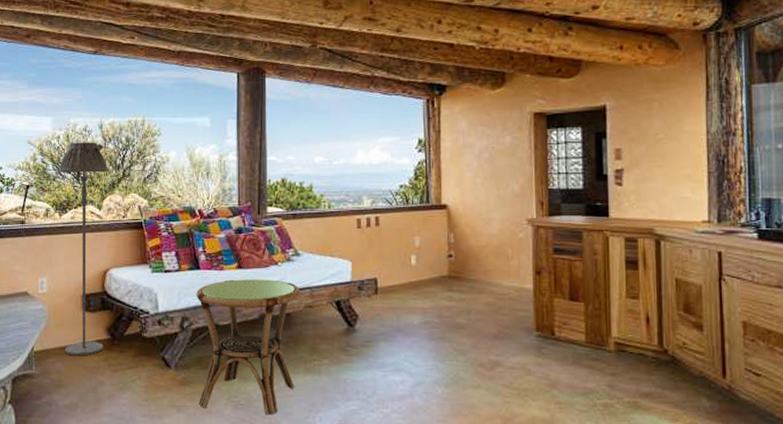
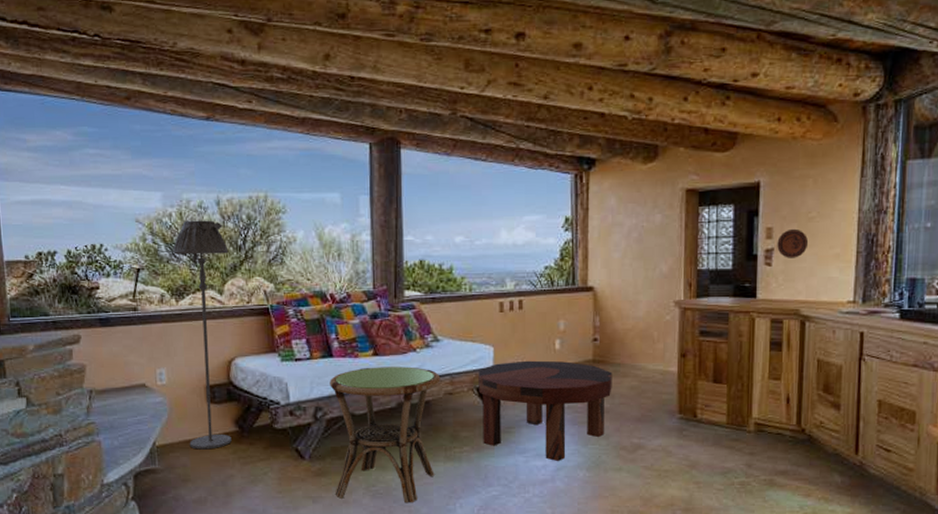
coffee table: none [337,275,468,376] -> present [478,360,612,461]
decorative plate: none [627,150,658,178] -> present [777,228,809,258]

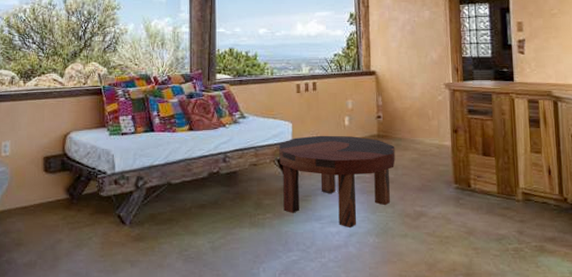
floor lamp: present [173,220,232,450] -> none [25,15,71,216]
side table: present [330,366,441,503] -> none [150,140,246,268]
decorative plate: present [777,228,809,258] -> none [527,23,554,48]

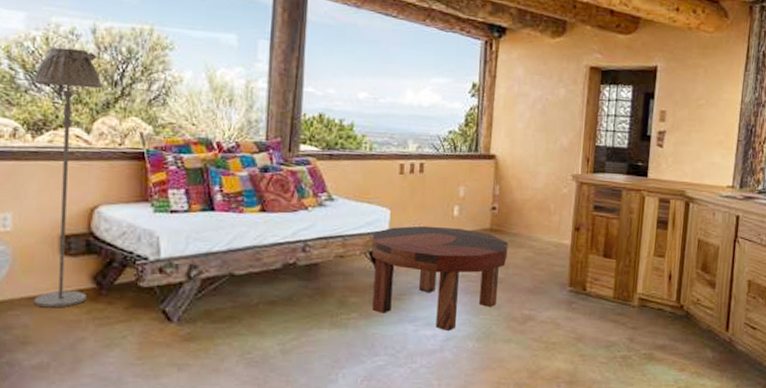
floor lamp: none [25,15,71,216] -> present [33,47,102,308]

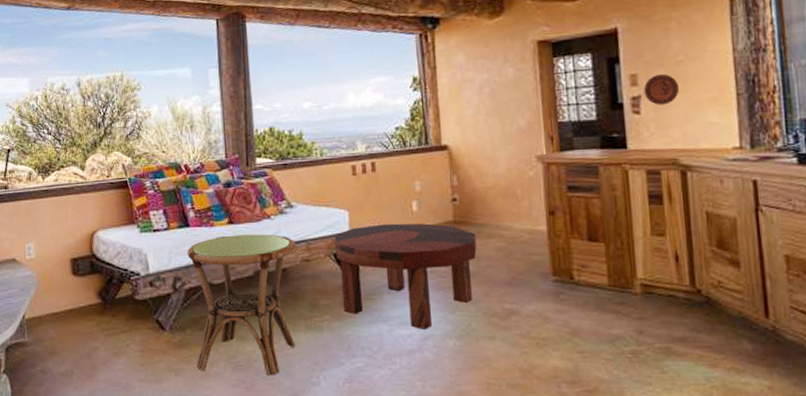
floor lamp: present [33,47,102,308] -> none [39,100,95,322]
side table: none [204,224,332,373] -> present [187,234,297,376]
decorative plate: none [669,113,697,142] -> present [644,73,680,105]

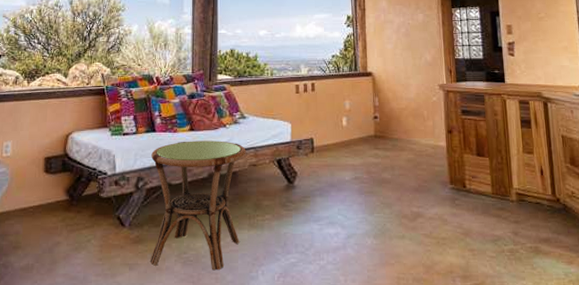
coffee table: present [334,223,477,329] -> none [278,135,392,229]
decorative plate: present [644,73,680,105] -> none [516,26,542,50]

